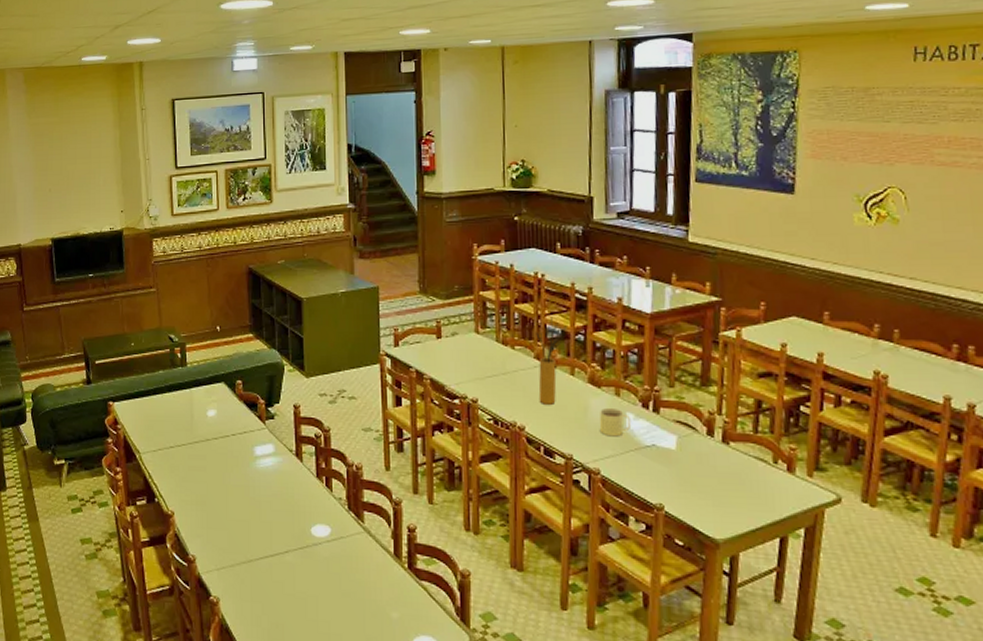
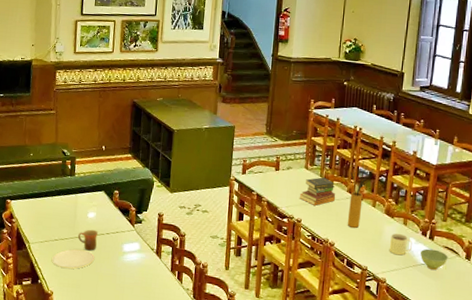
plate: none [169,457,221,483] -> present [52,249,95,269]
mug: none [197,431,222,458] -> present [77,229,99,251]
books: none [471,342,520,379] -> present [299,177,336,206]
bowl: none [642,425,683,454] -> present [419,248,448,271]

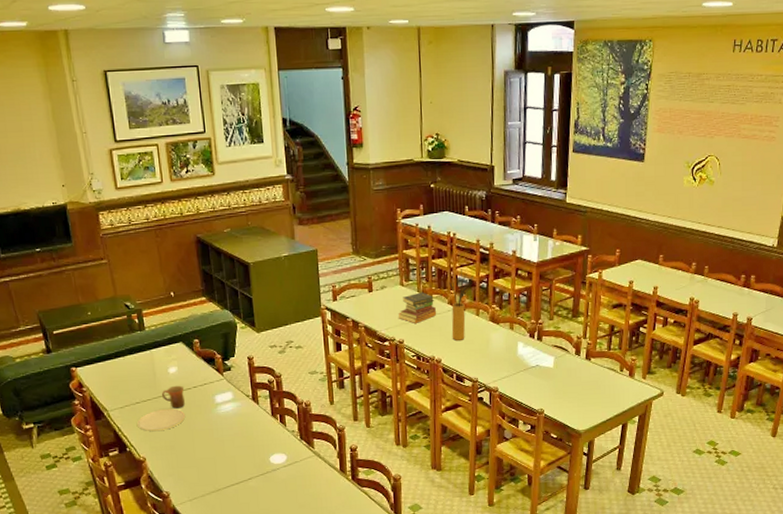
mug: present [389,233,413,256] -> none [498,339,522,362]
bowl: present [419,248,448,271] -> none [529,350,558,372]

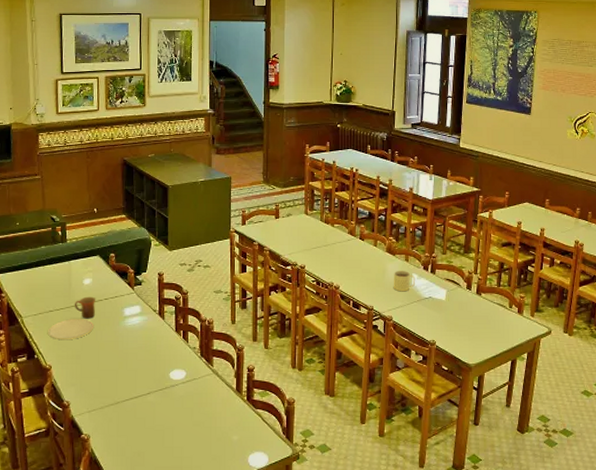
books: present [398,292,437,323] -> none [301,221,338,250]
vase: present [449,269,474,341] -> none [350,202,373,269]
mug: none [498,339,522,362] -> present [393,270,416,292]

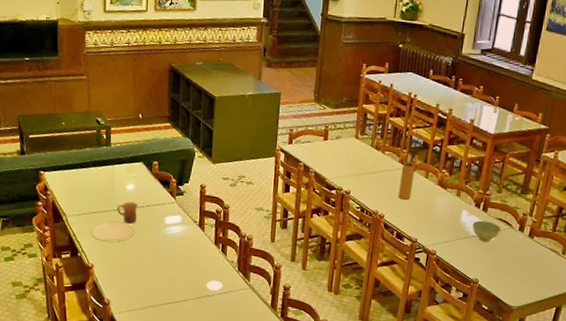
vase: none [350,202,373,269] -> present [398,130,428,200]
mug: present [393,270,416,292] -> none [440,204,466,228]
bowl: none [423,283,450,304] -> present [472,220,501,243]

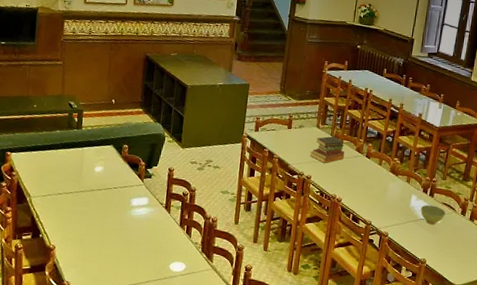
plate: present [91,222,136,242] -> none [55,203,101,224]
mug: present [116,201,138,224] -> none [83,183,106,205]
books: none [348,147,387,177] -> present [309,136,345,163]
vase: present [398,130,428,200] -> none [354,122,382,185]

